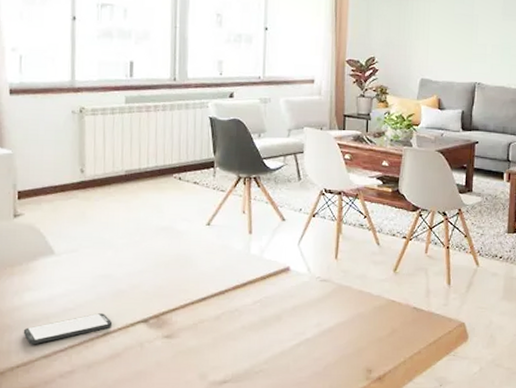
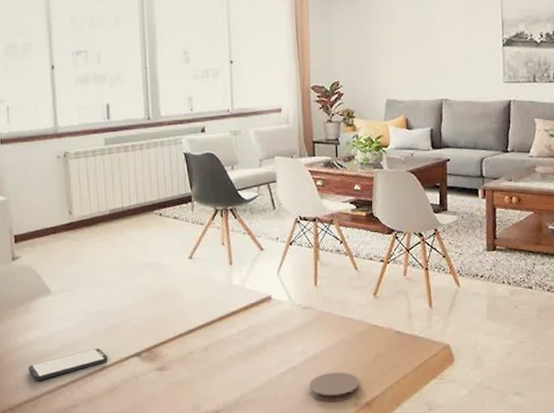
coaster: none [321,345,373,376] -> present [308,372,360,403]

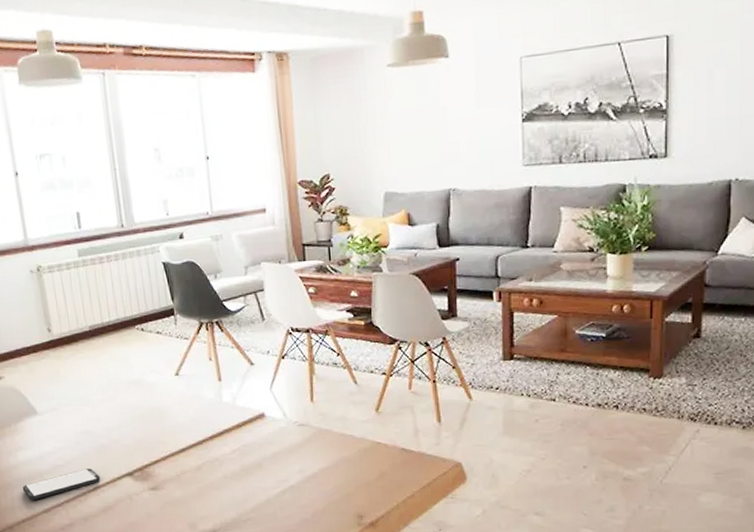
coaster: present [308,372,360,403] -> none [308,491,363,522]

